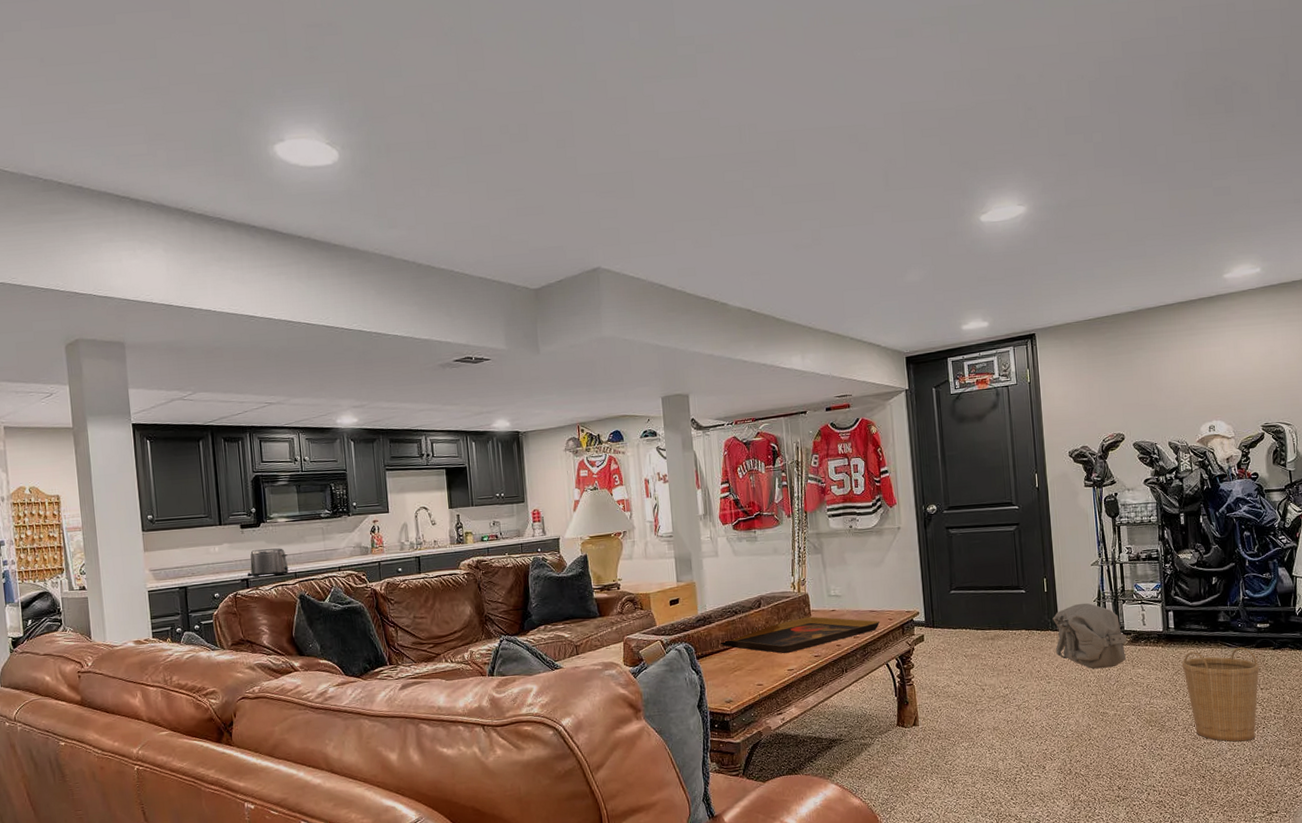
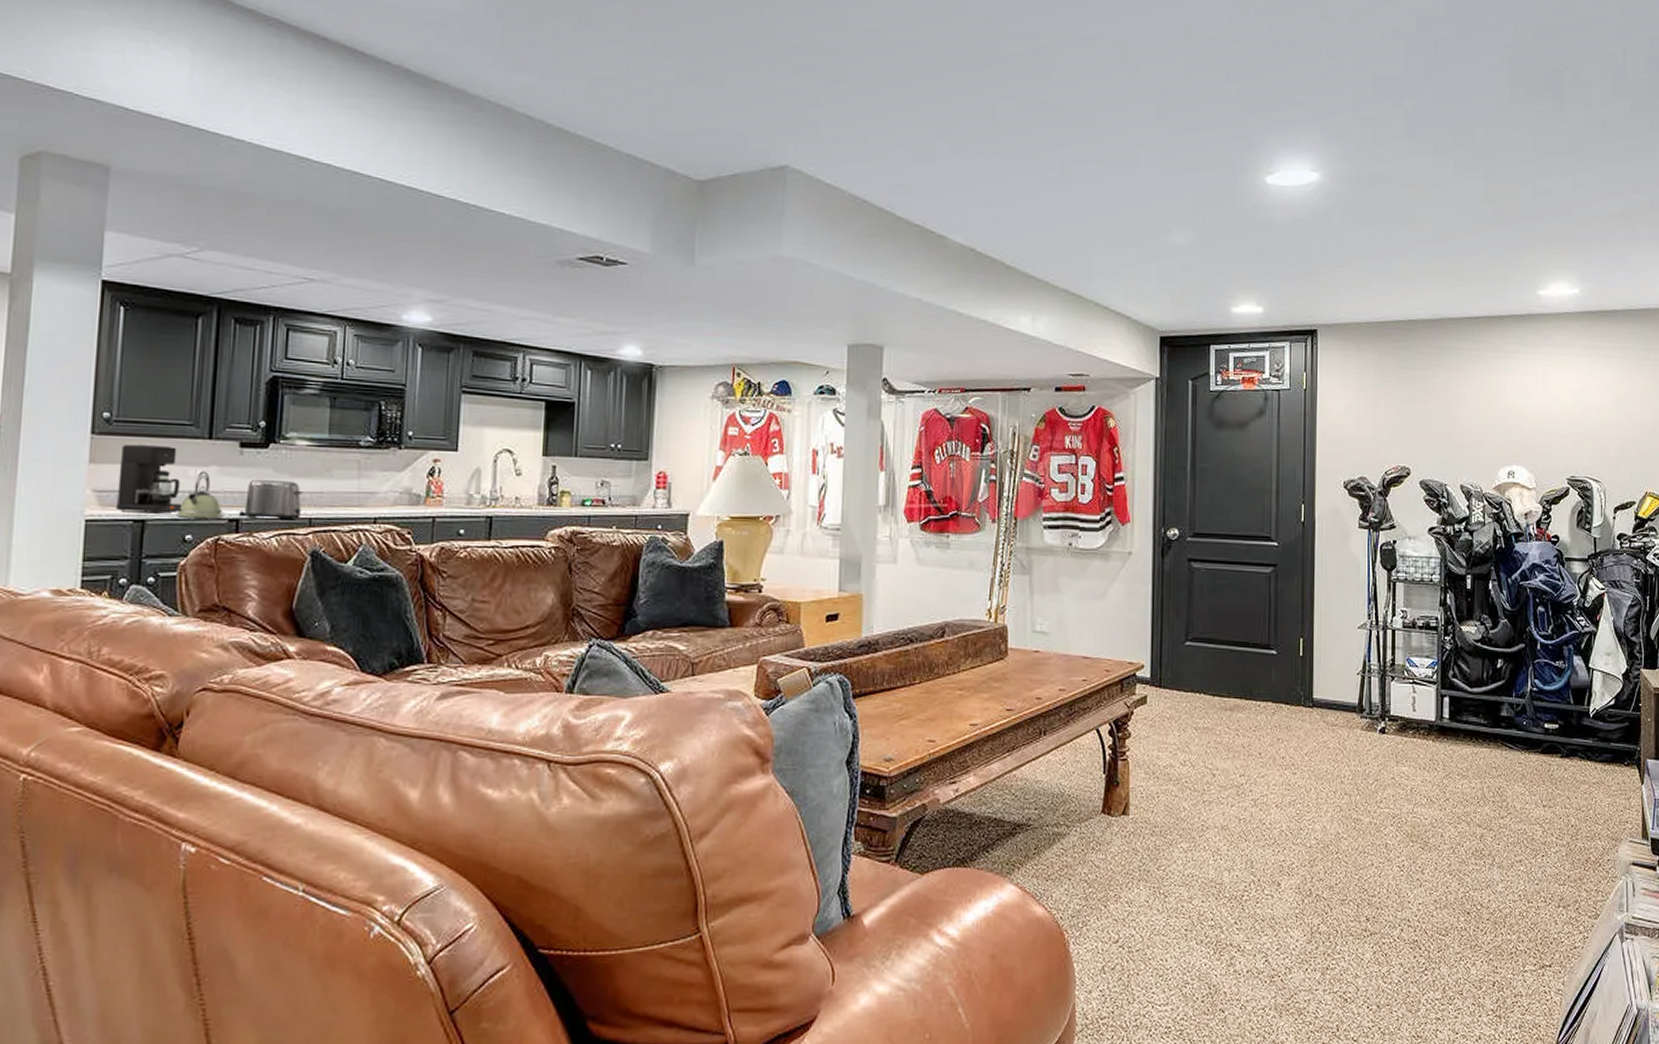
coffee maker: none [164,533,209,582] -> present [115,445,182,514]
kettle: none [206,548,238,582] -> present [177,470,224,519]
decorative tray: present [718,616,880,654] -> none [884,656,1095,703]
duffel bag: present [1052,602,1128,669] -> none [1306,675,1393,762]
basket: present [1181,647,1260,742] -> none [1454,751,1544,871]

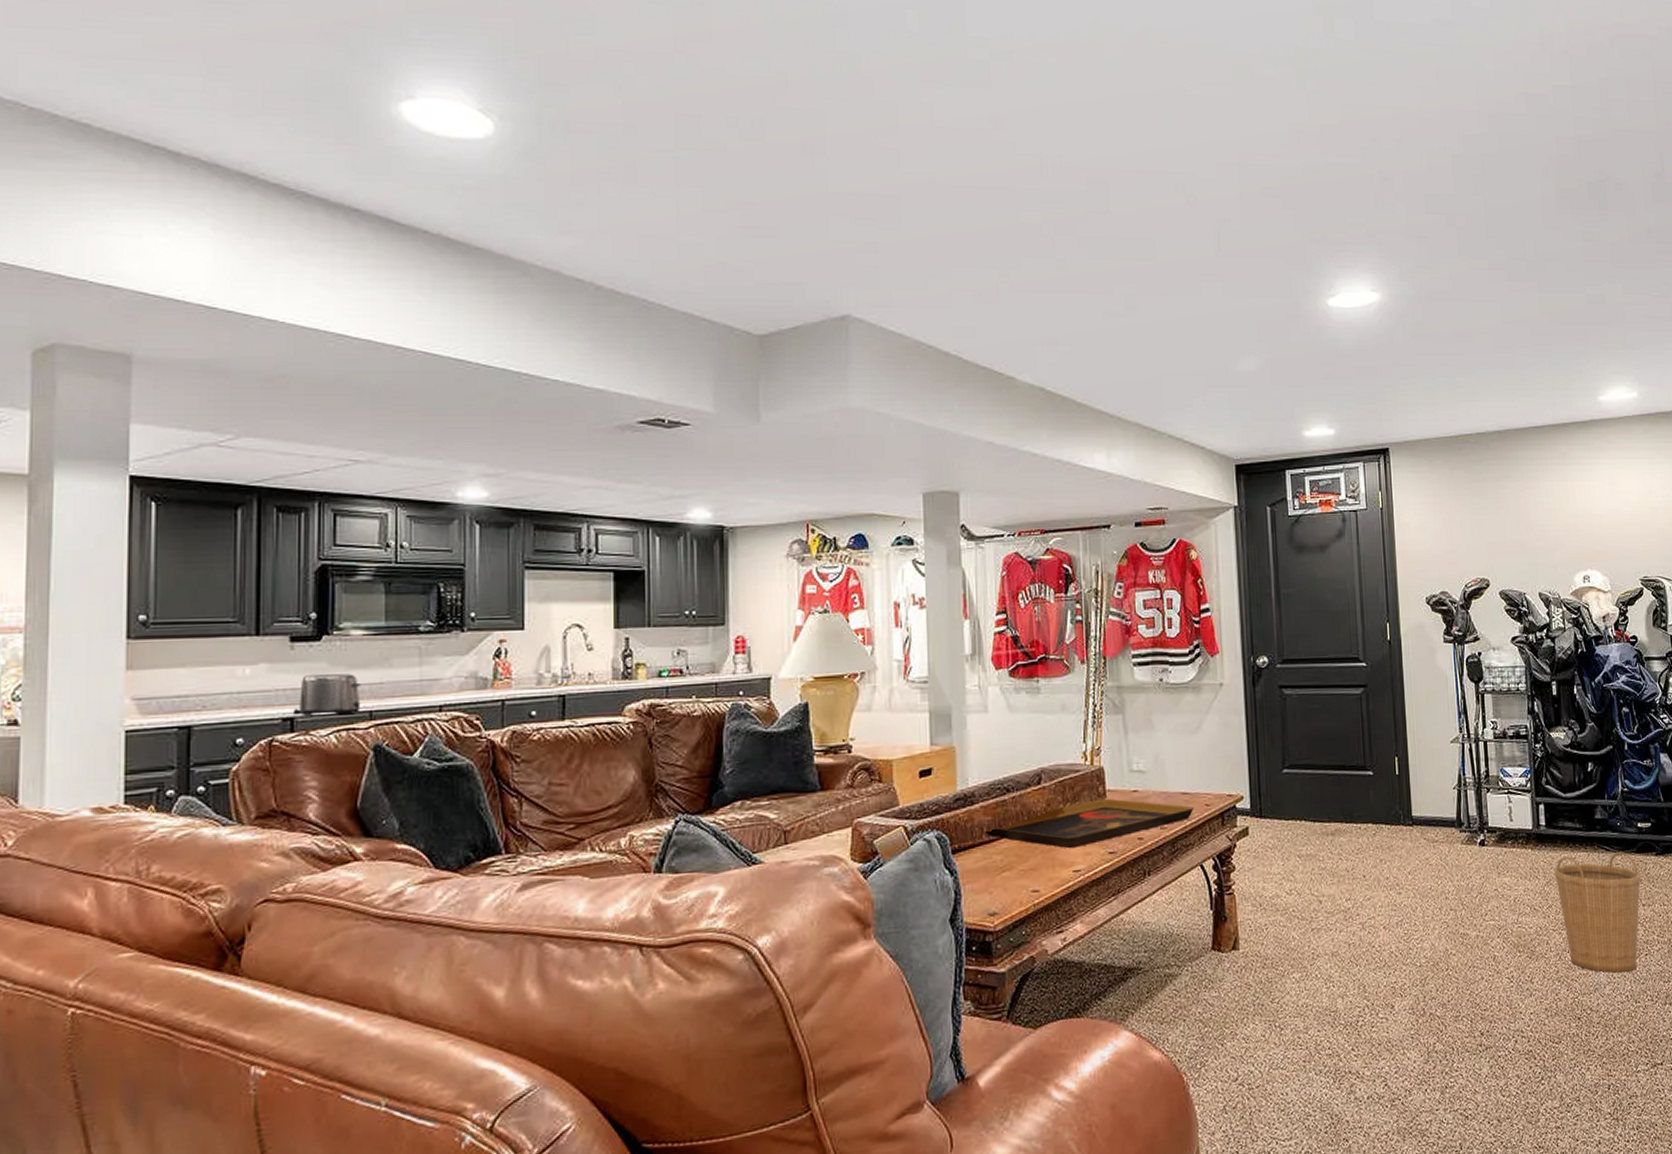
coffee maker: present [115,445,182,514] -> none [157,646,231,719]
kettle: present [177,470,224,519] -> none [225,669,277,721]
decorative tray: none [884,656,1095,703] -> present [982,798,1195,849]
basket: none [1454,751,1544,871] -> present [1554,852,1642,973]

